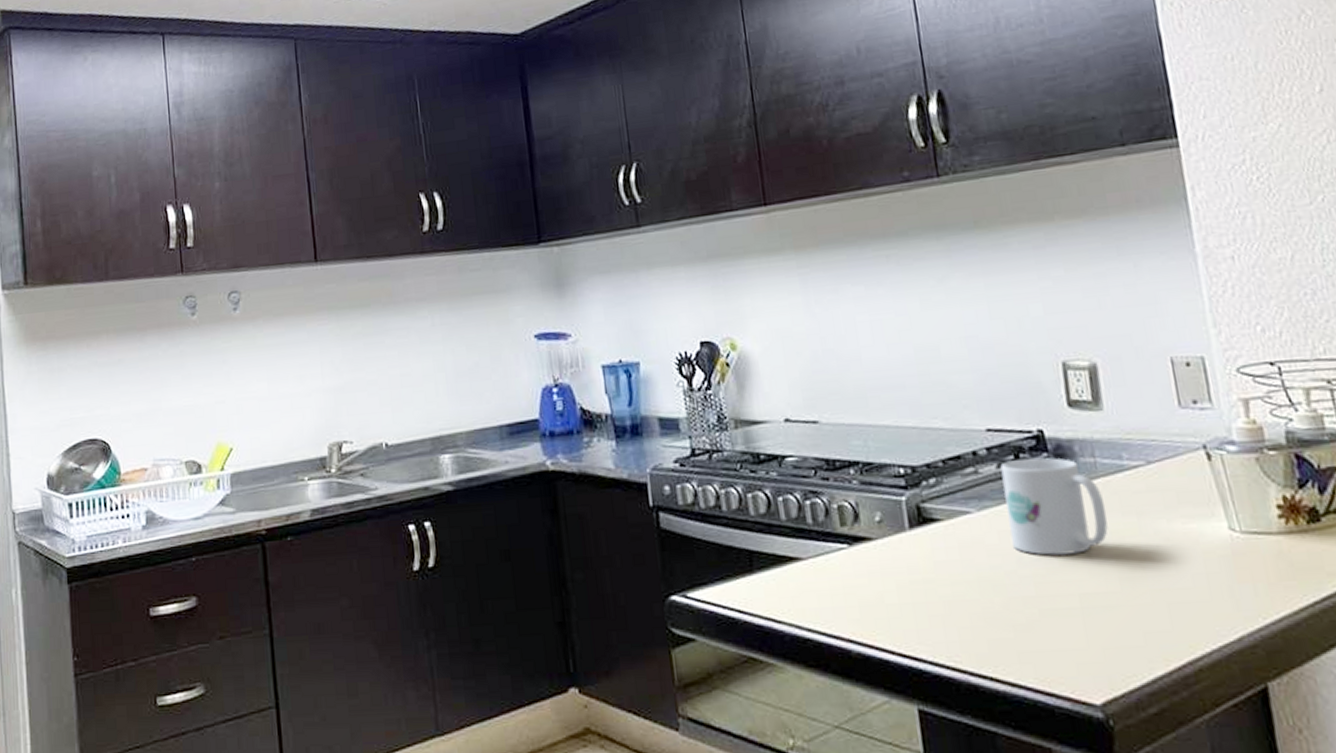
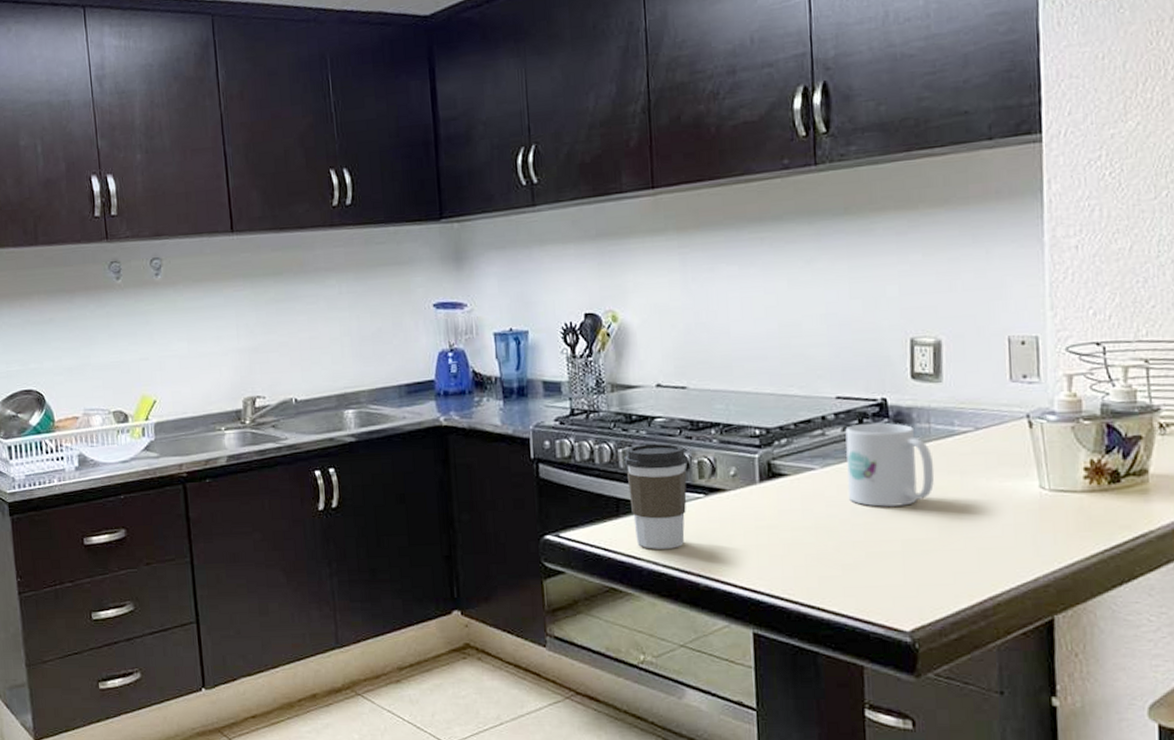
coffee cup: none [754,486,830,610] -> present [624,443,687,549]

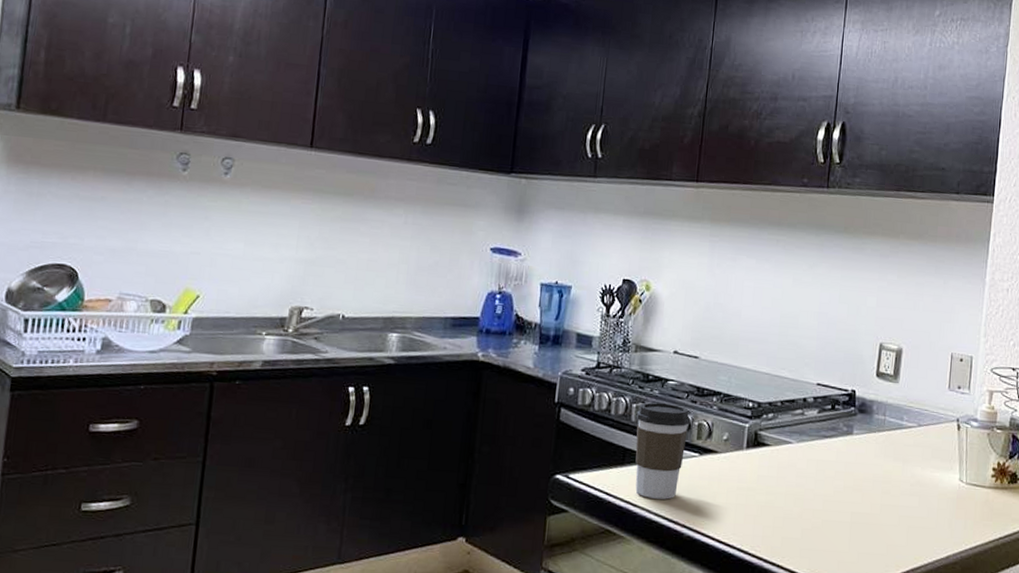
mug: present [845,422,935,507] -> none [814,409,884,484]

